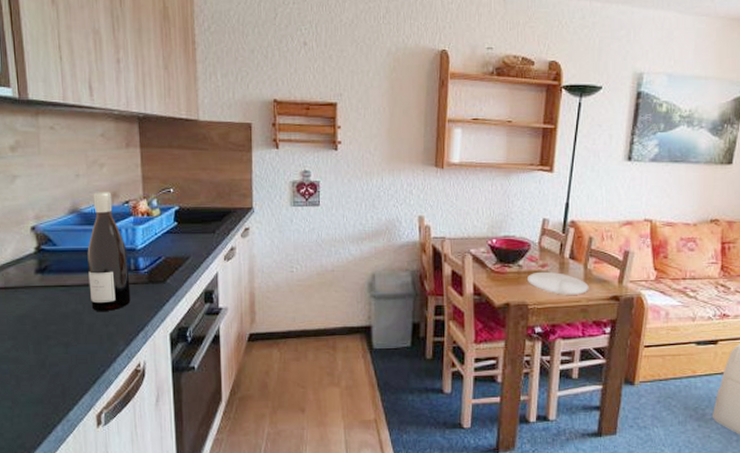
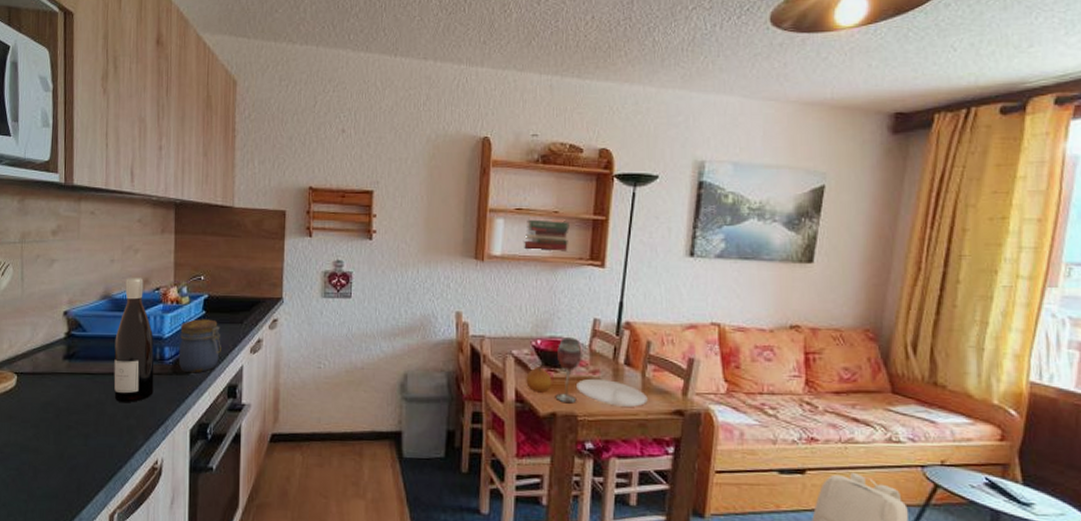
jar: none [153,230,195,282] -> present [178,319,221,373]
books: none [480,129,522,158] -> present [524,219,570,251]
fruit: none [483,263,506,286] -> present [526,367,552,393]
wineglass: none [509,236,533,294] -> present [555,337,582,404]

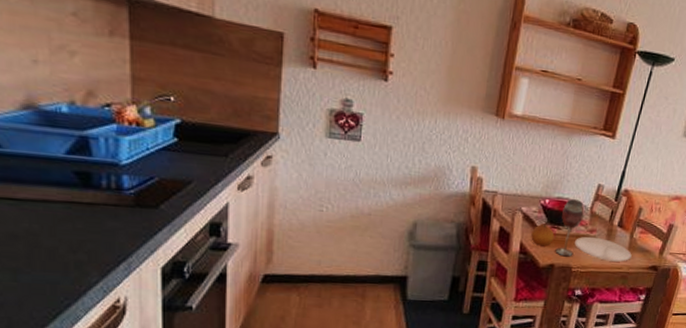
bottle: present [114,278,155,402] -> none [48,86,110,235]
jar: present [178,319,221,373] -> none [142,146,200,207]
books: present [524,219,570,251] -> none [545,83,590,119]

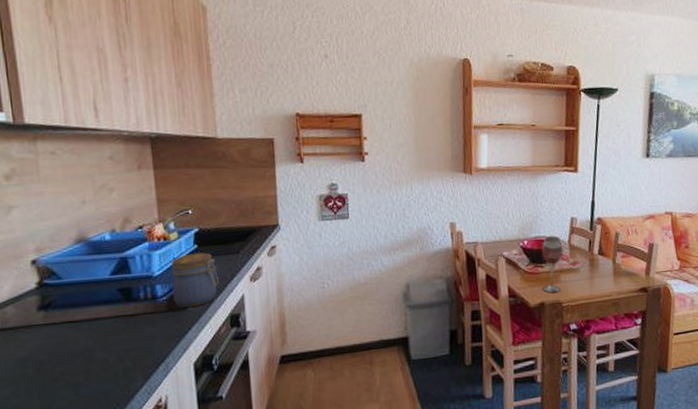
jar: none [142,146,200,207] -> present [171,252,219,308]
fruit: present [531,223,555,247] -> none [516,264,539,287]
plate: present [575,236,632,262] -> none [560,268,619,291]

